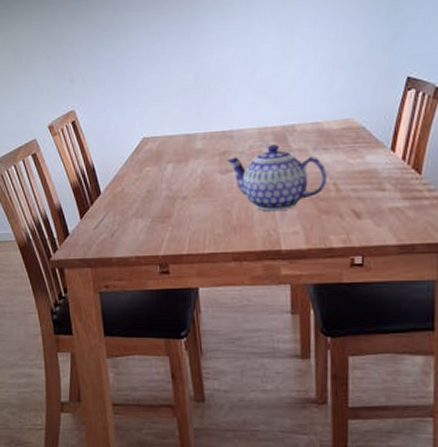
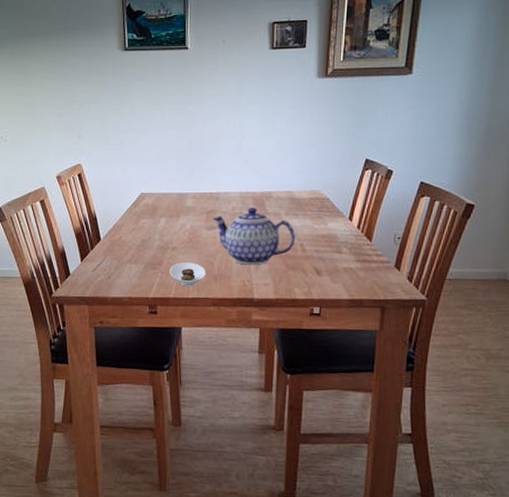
saucer: none [180,213,222,241] -> present [169,262,205,287]

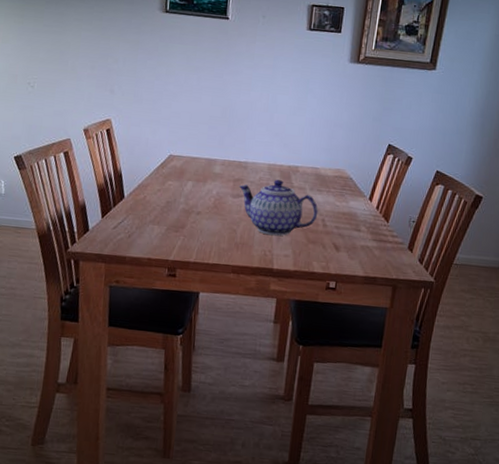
saucer: present [169,262,205,287] -> none [191,227,228,252]

